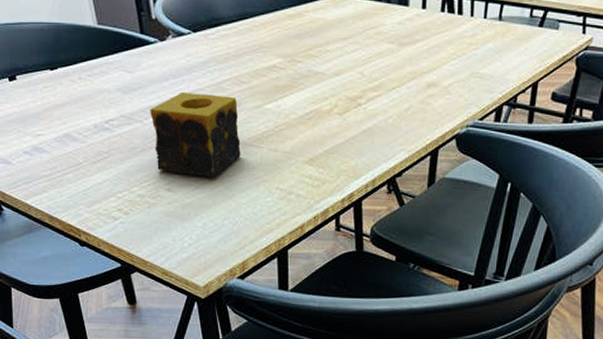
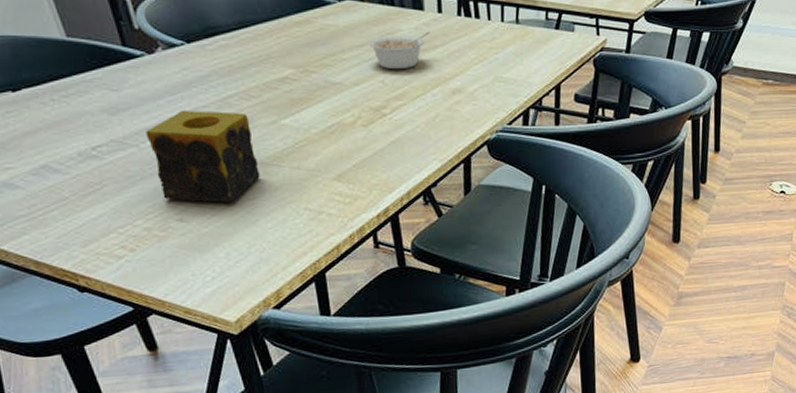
legume: none [353,26,412,62] -> present [369,31,430,70]

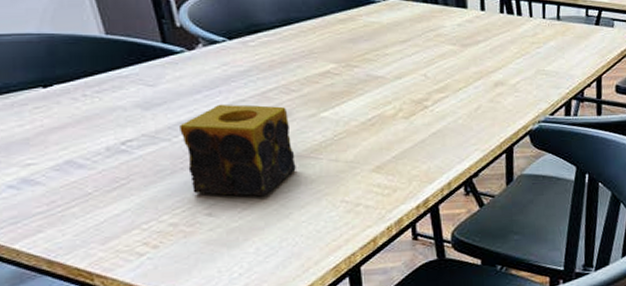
legume: present [369,31,430,70] -> none [412,27,473,64]

